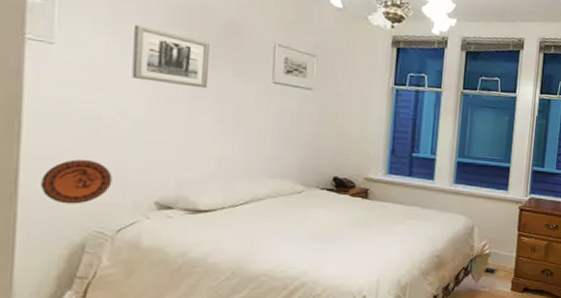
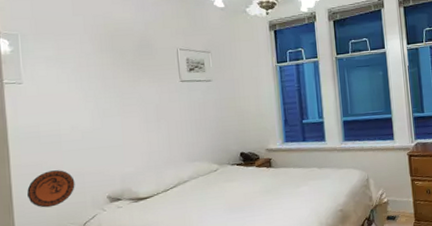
wall art: present [132,25,210,89] -> none [74,56,133,99]

